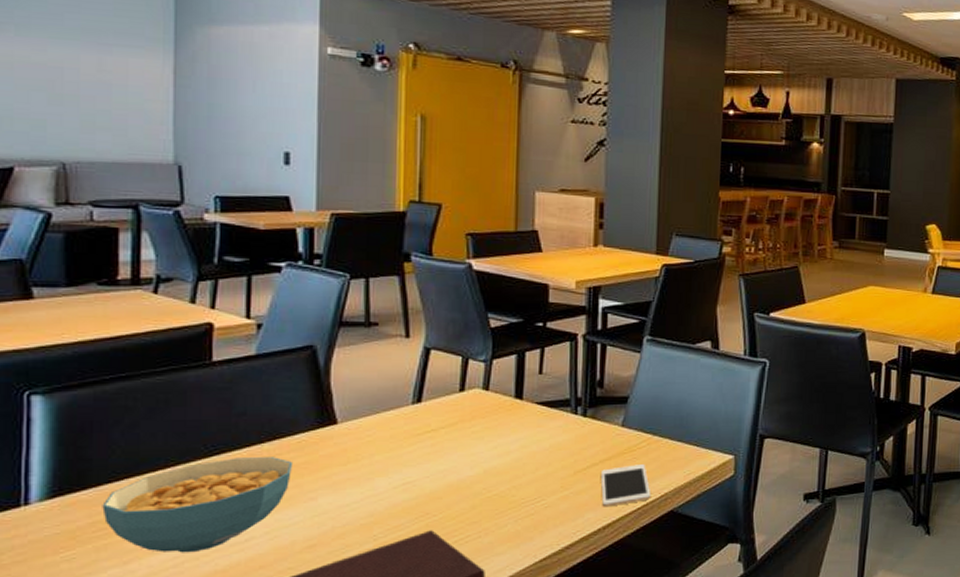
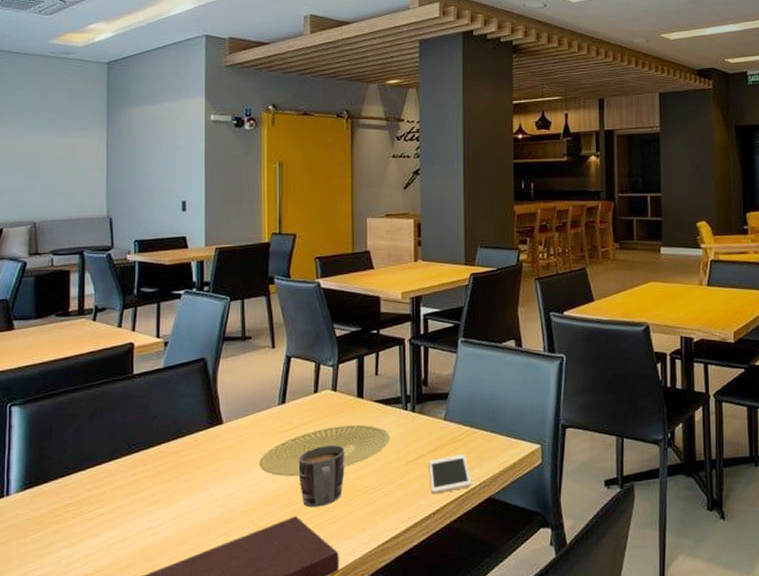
cereal bowl: present [102,457,294,553] -> none [58,453,192,536]
plate: none [385,428,554,486] -> present [259,424,390,477]
mug: none [436,450,497,521] -> present [298,444,345,508]

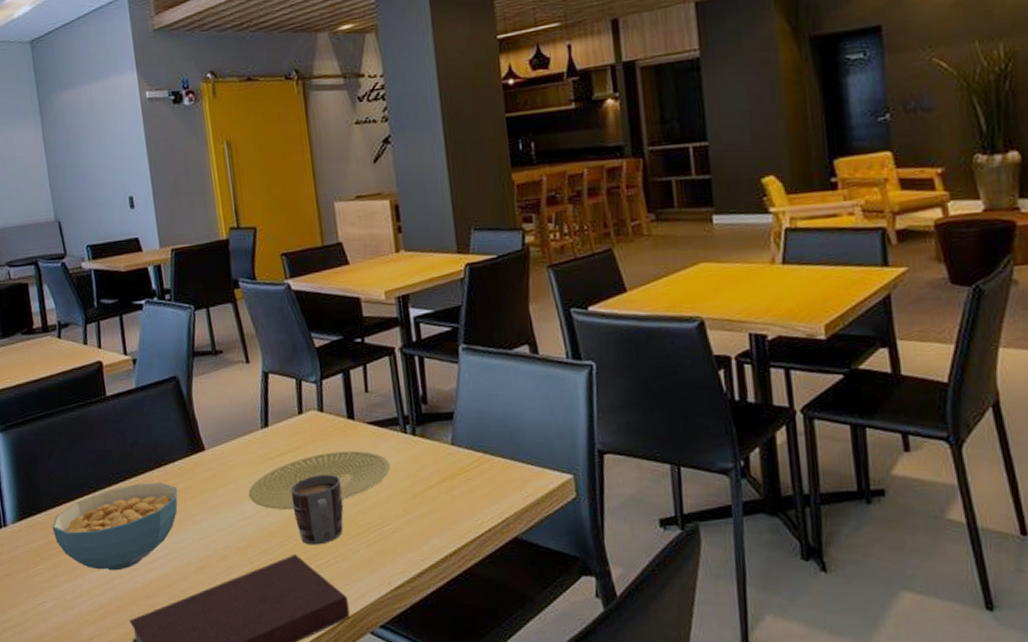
cereal bowl: none [58,453,192,536] -> present [52,483,178,571]
cell phone: present [428,454,472,494] -> none [438,486,493,533]

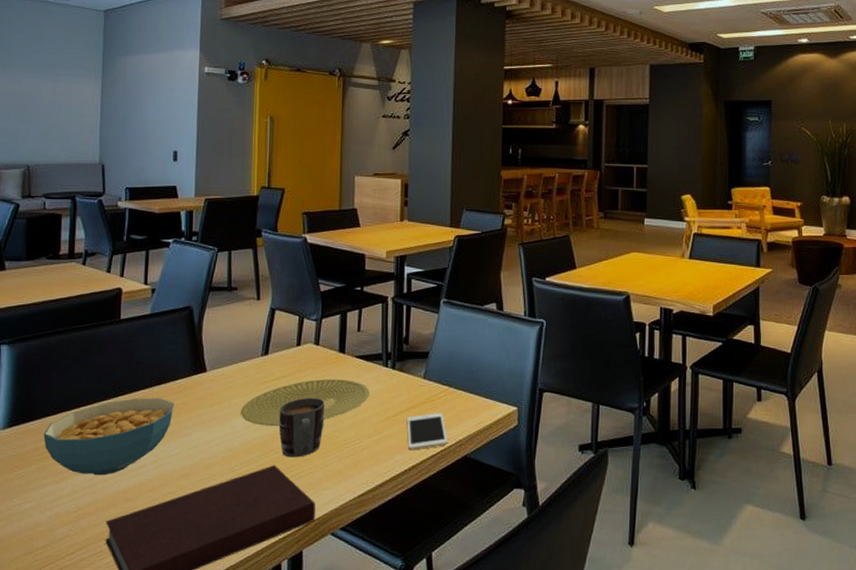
cell phone: none [438,486,493,533] -> present [406,413,448,451]

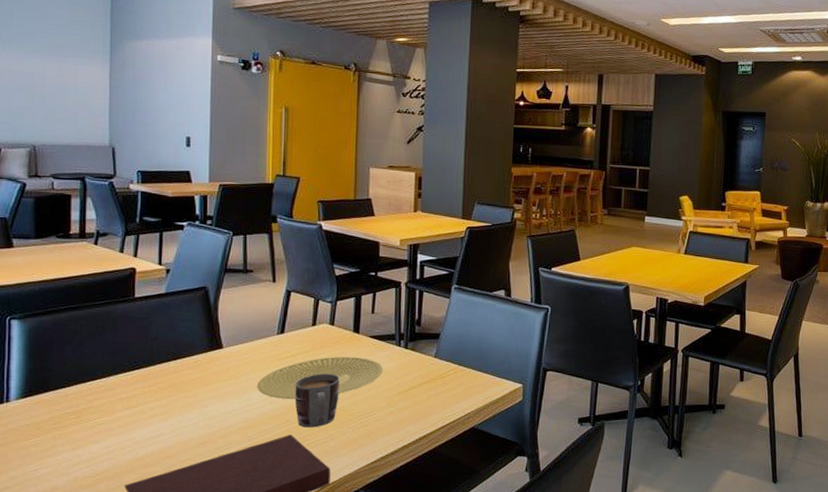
cereal bowl: present [43,398,175,476] -> none [58,372,191,444]
cell phone: present [406,413,448,451] -> none [418,389,457,422]

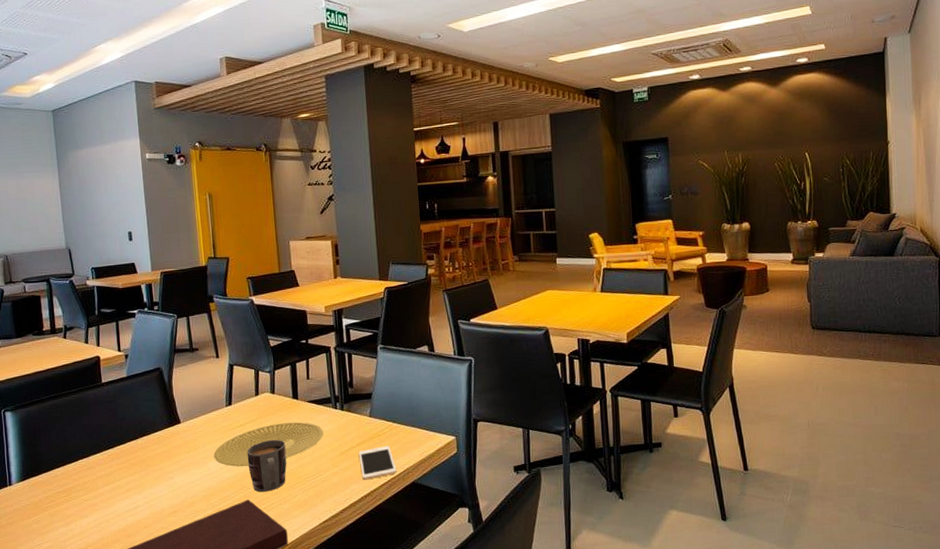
cell phone: none [418,389,457,422] -> present [358,446,397,480]

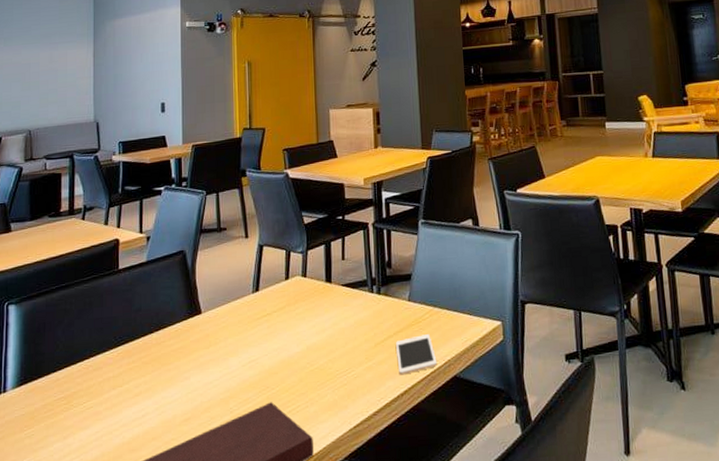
plate: present [214,422,323,467] -> none [236,309,358,363]
mug: present [247,439,287,492] -> none [272,329,316,393]

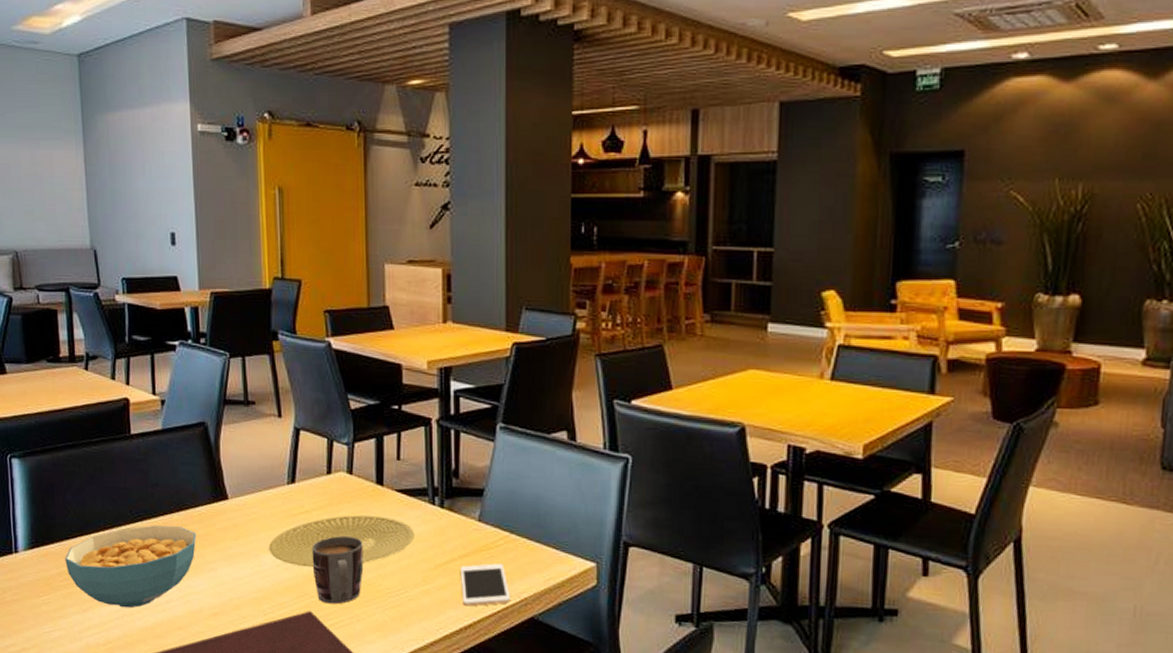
cereal bowl: none [50,344,173,428] -> present [65,525,197,608]
plate: none [236,309,358,363] -> present [269,515,414,568]
mug: none [272,329,316,393] -> present [311,535,364,605]

